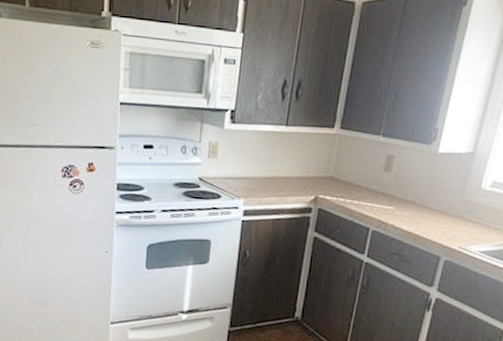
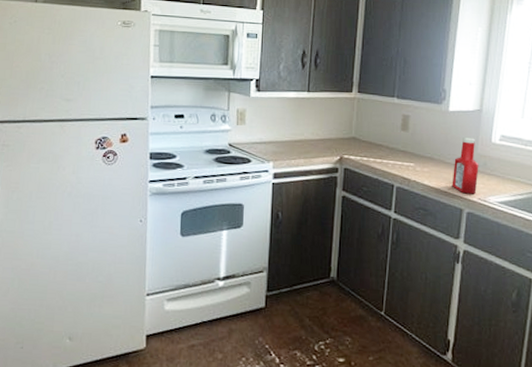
ketchup bottle: none [431,182,464,242] -> present [452,138,479,194]

